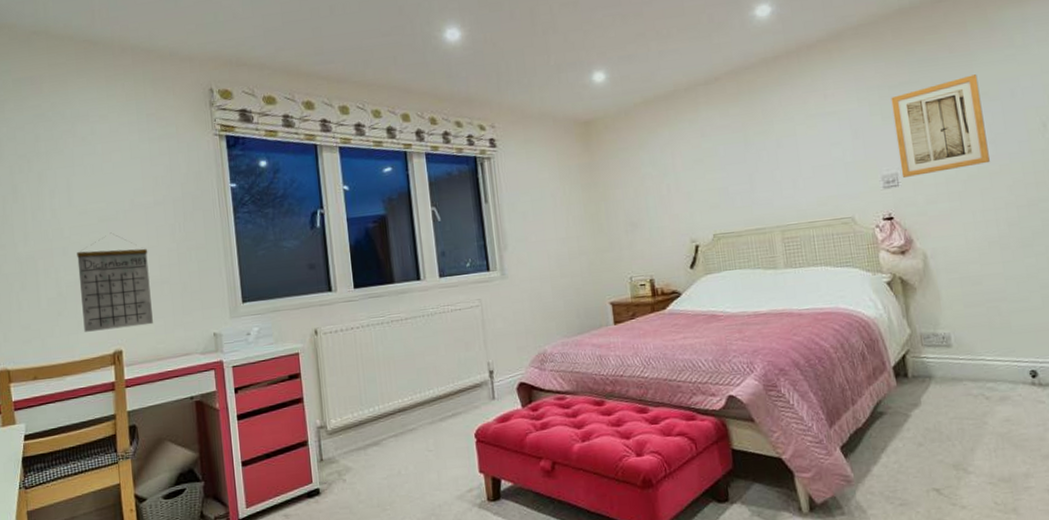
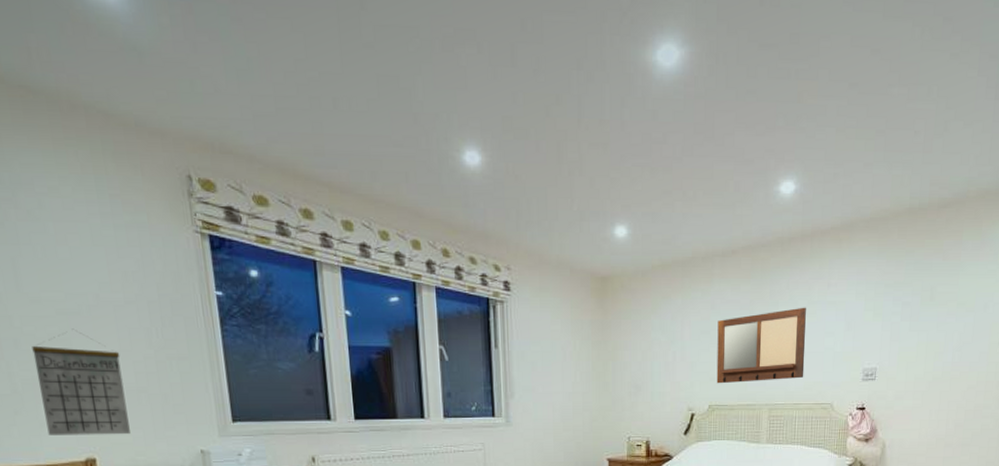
writing board: none [710,121,815,211] -> present [716,307,806,384]
wall art: present [891,74,990,177] -> none [879,284,961,373]

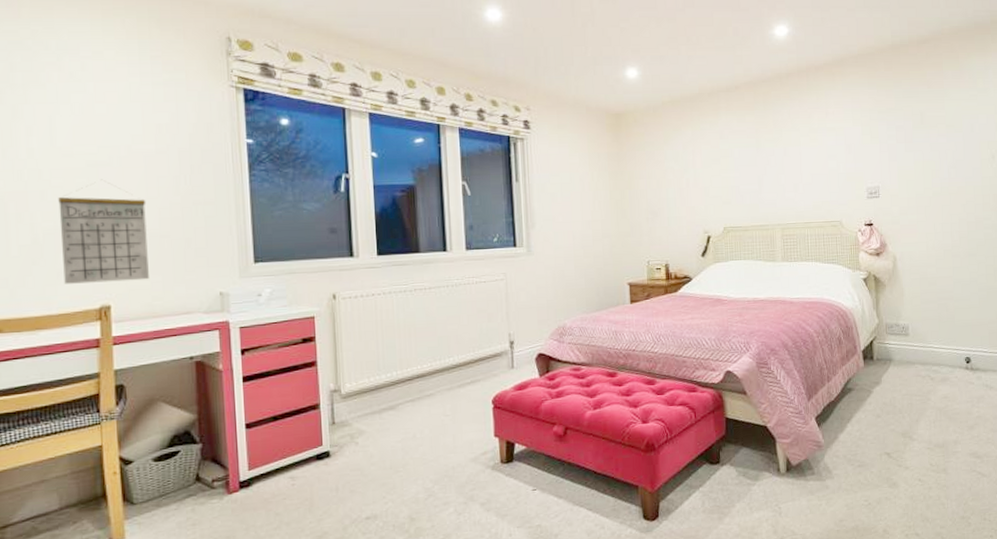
writing board: present [716,307,806,384] -> none [727,133,812,207]

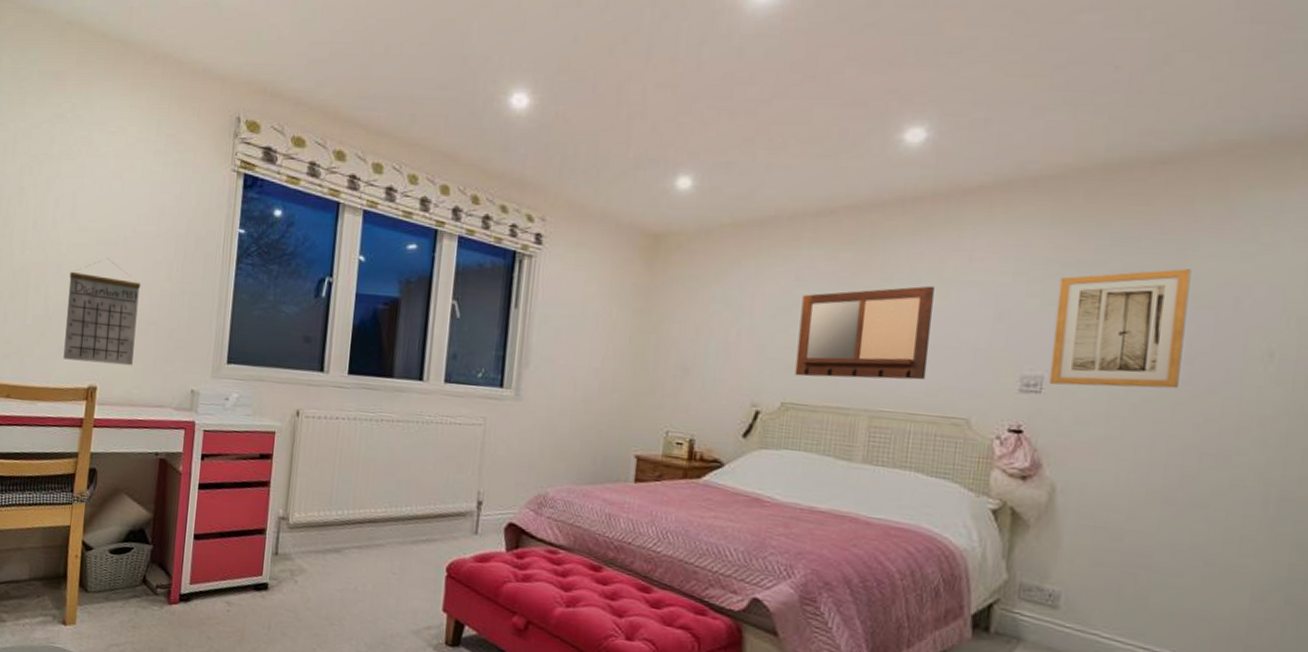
writing board: none [727,133,812,207] -> present [794,285,934,380]
wall art: none [879,109,951,190] -> present [1048,268,1192,389]

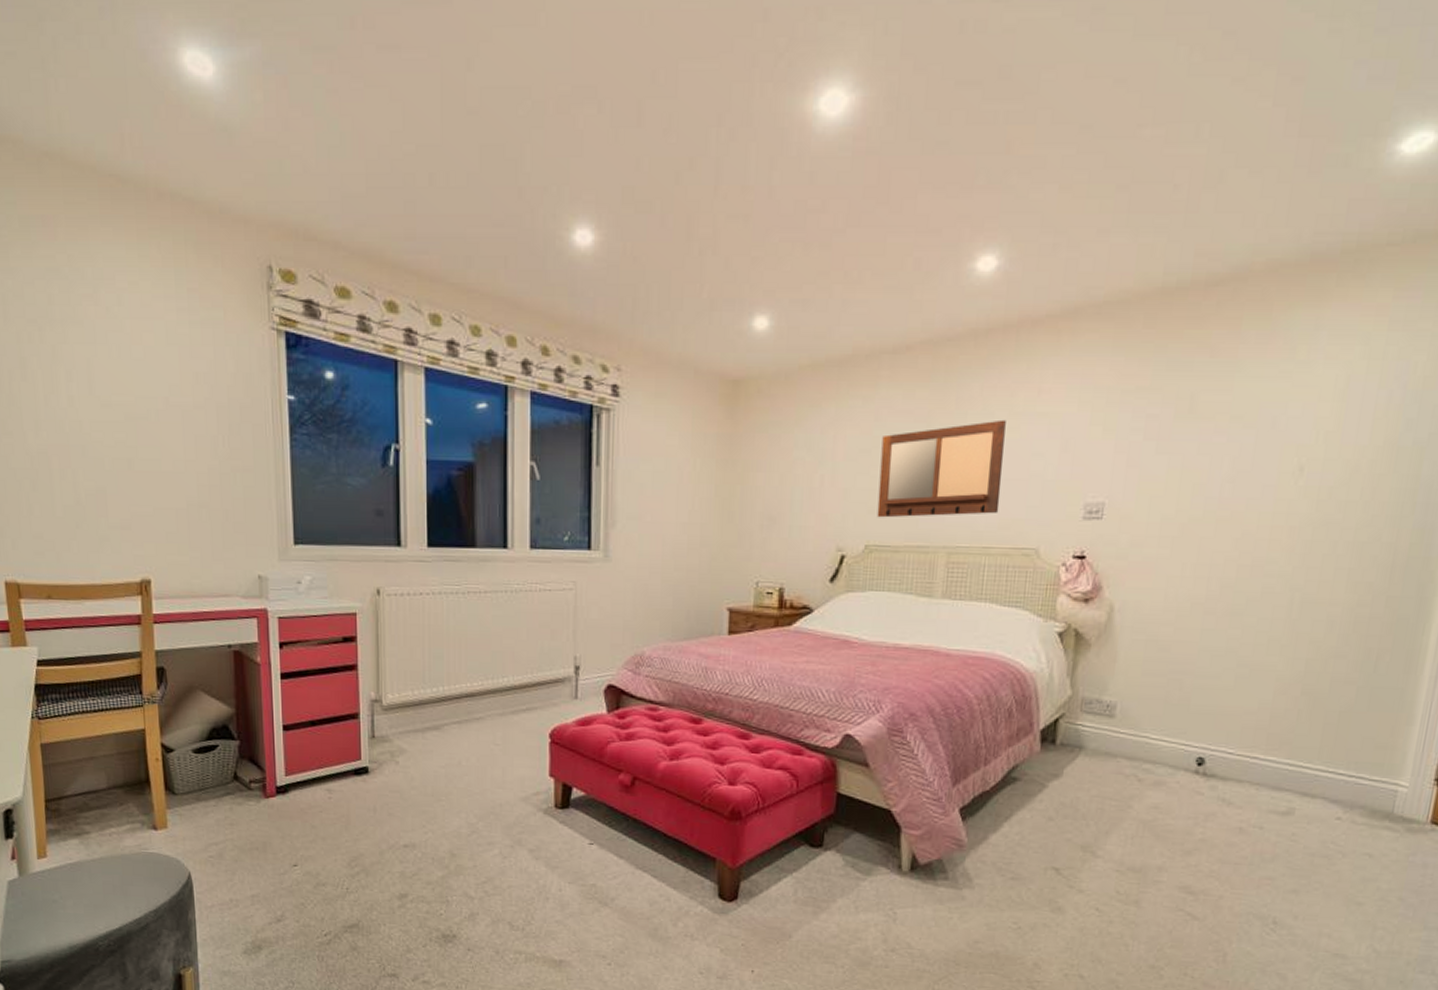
calendar: present [63,257,141,366] -> none [98,435,188,555]
wall art: present [1048,268,1192,389] -> none [1109,390,1237,510]

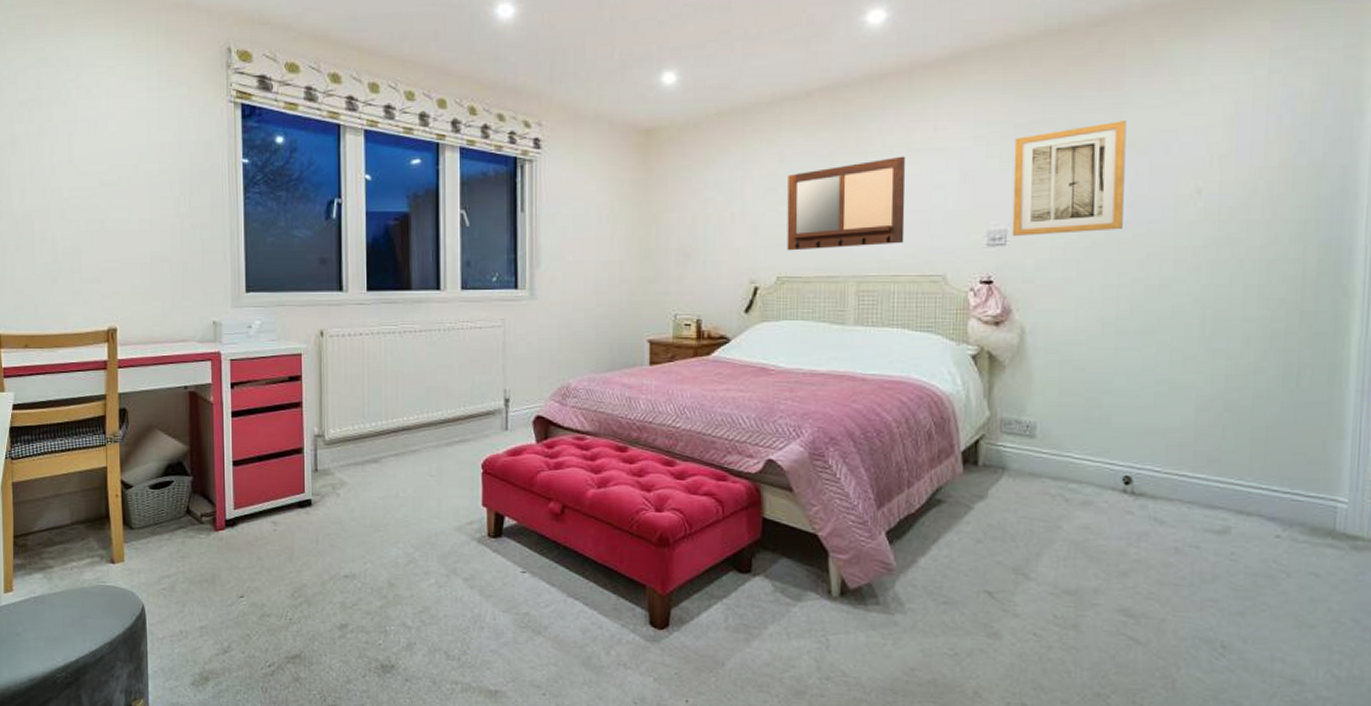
wall art: none [1109,390,1237,510] -> present [1012,121,1127,236]

